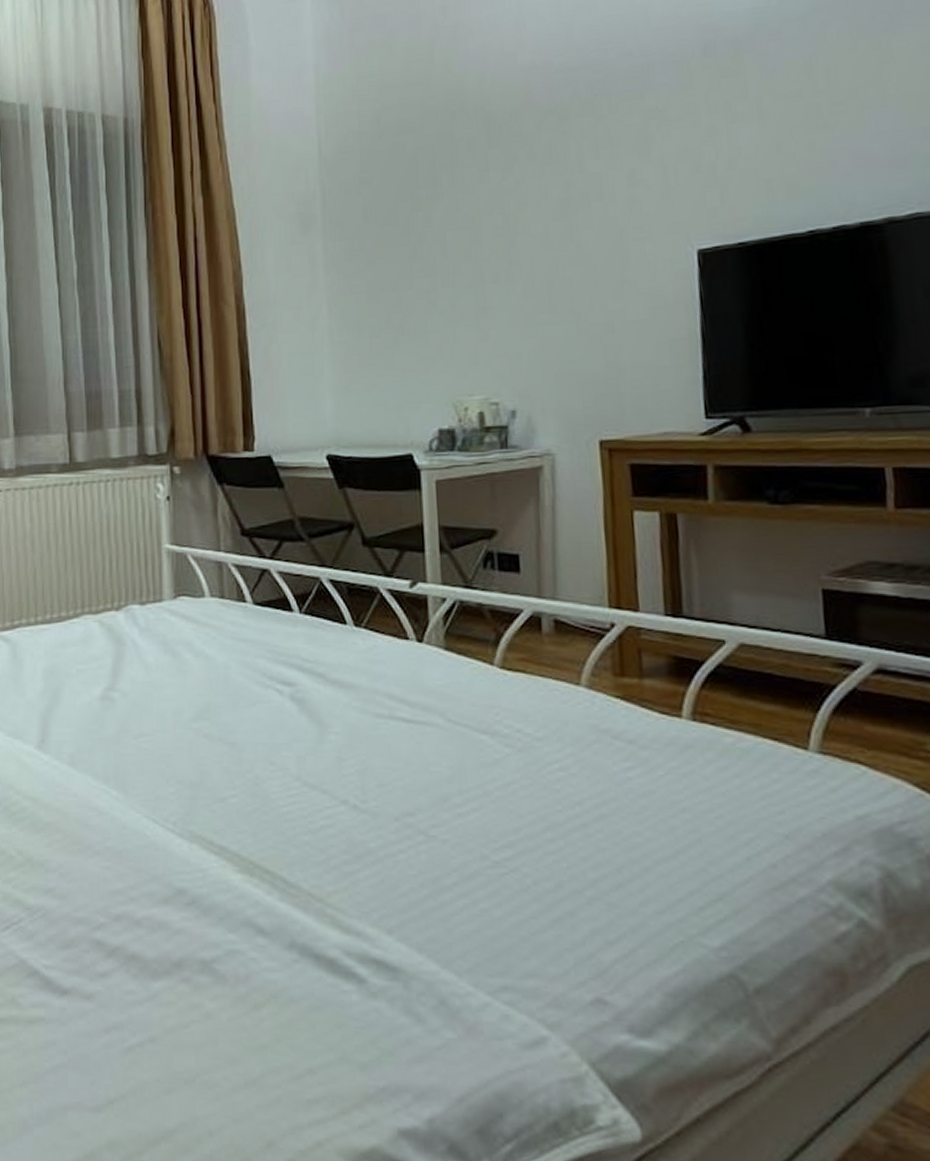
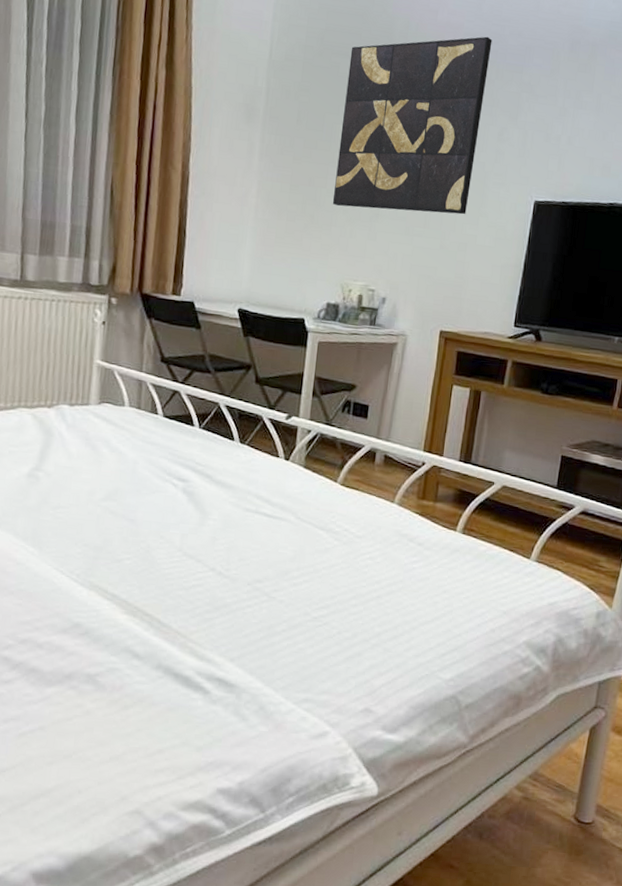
wall art: none [415,67,604,308] -> present [332,36,493,215]

